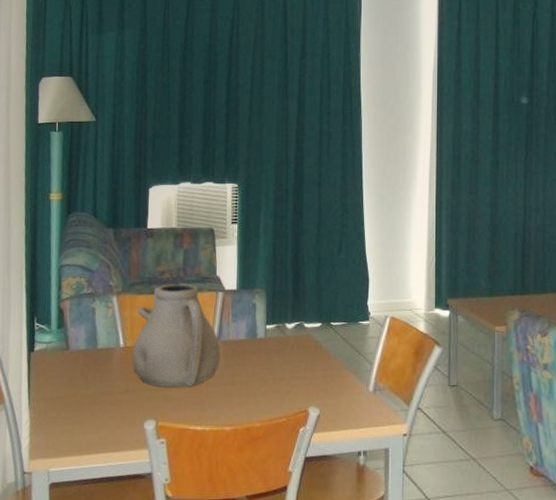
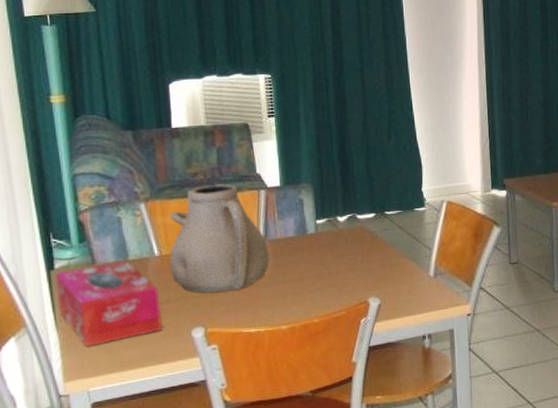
tissue box: none [33,349,120,428] -> present [56,261,163,347]

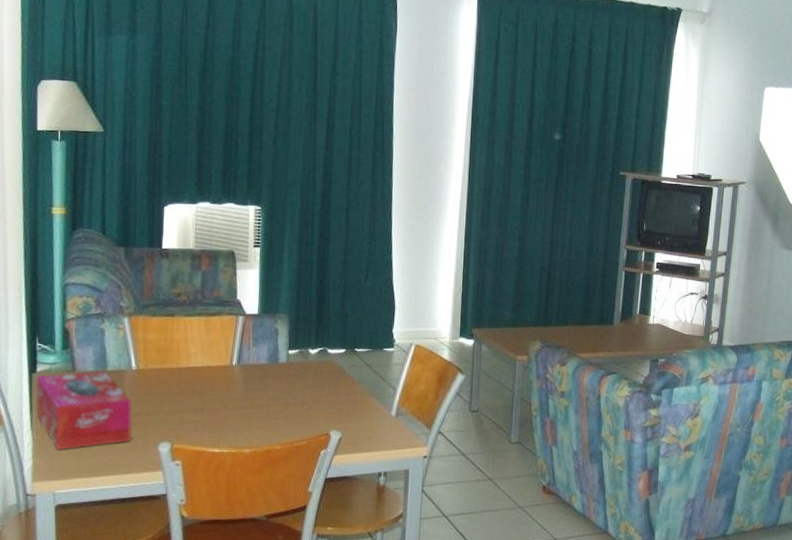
teapot: present [169,184,269,293] -> none [145,306,240,410]

